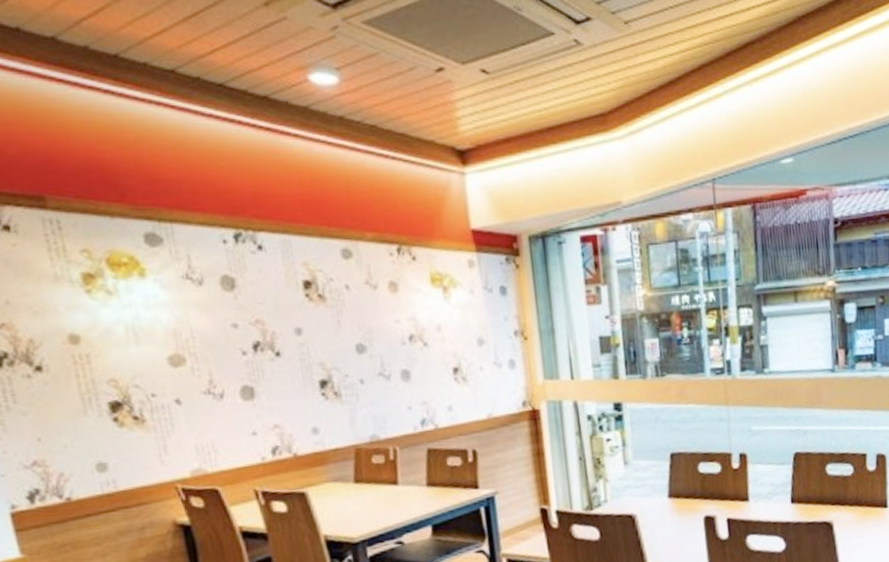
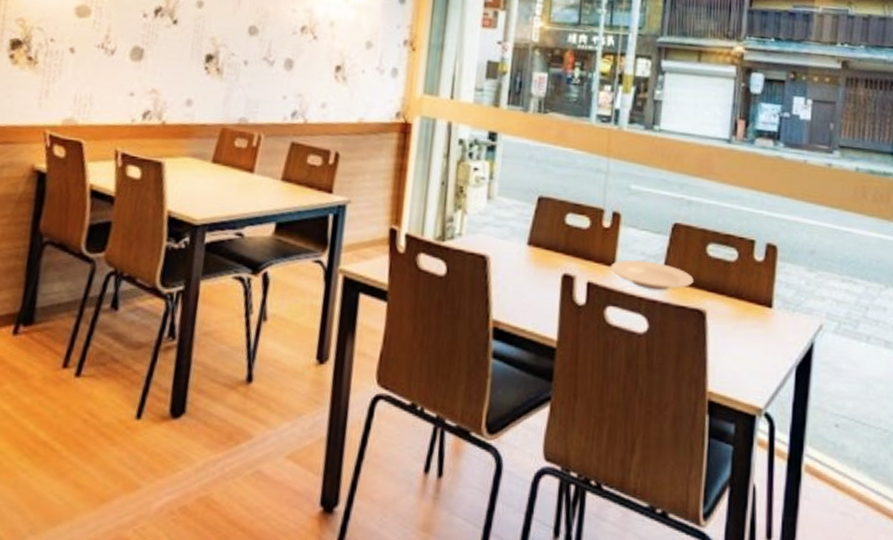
plate: none [745,489,819,514] -> present [610,259,694,290]

